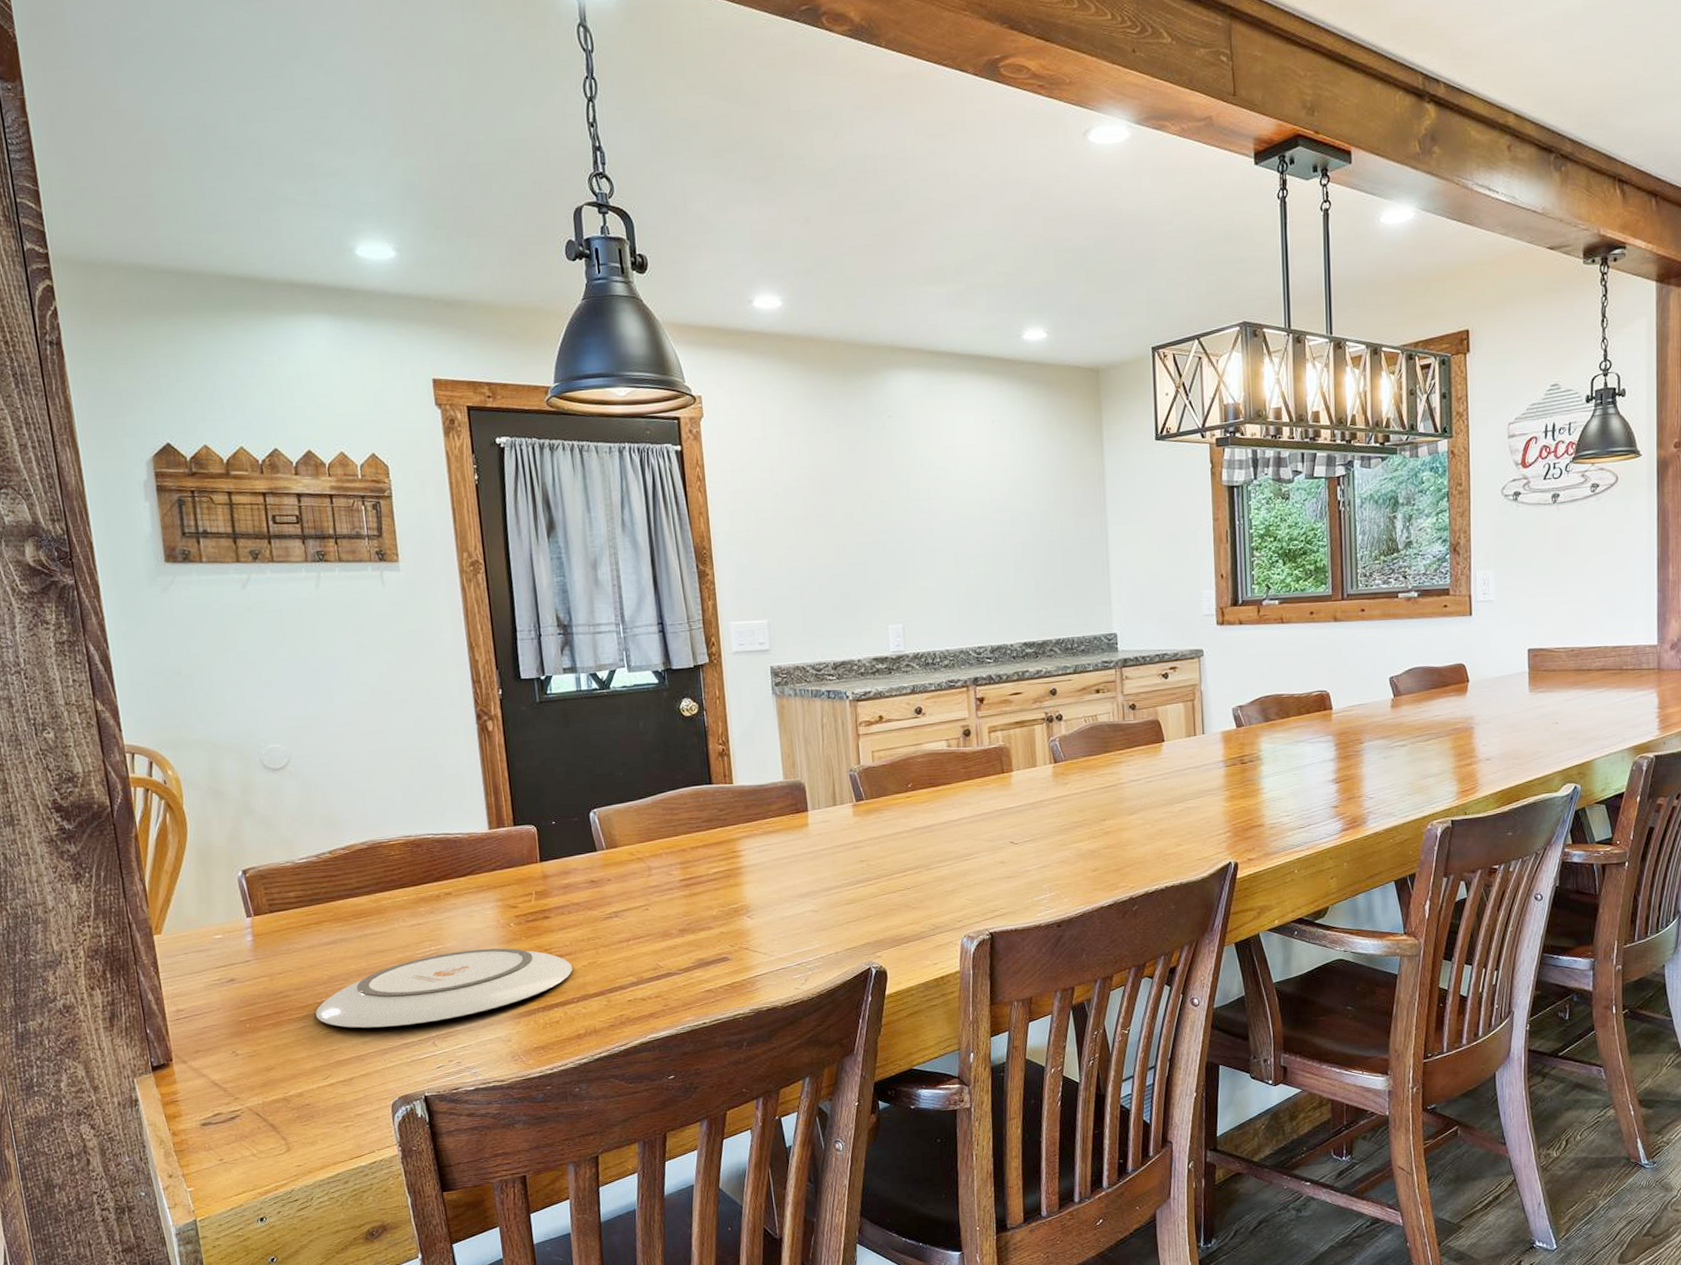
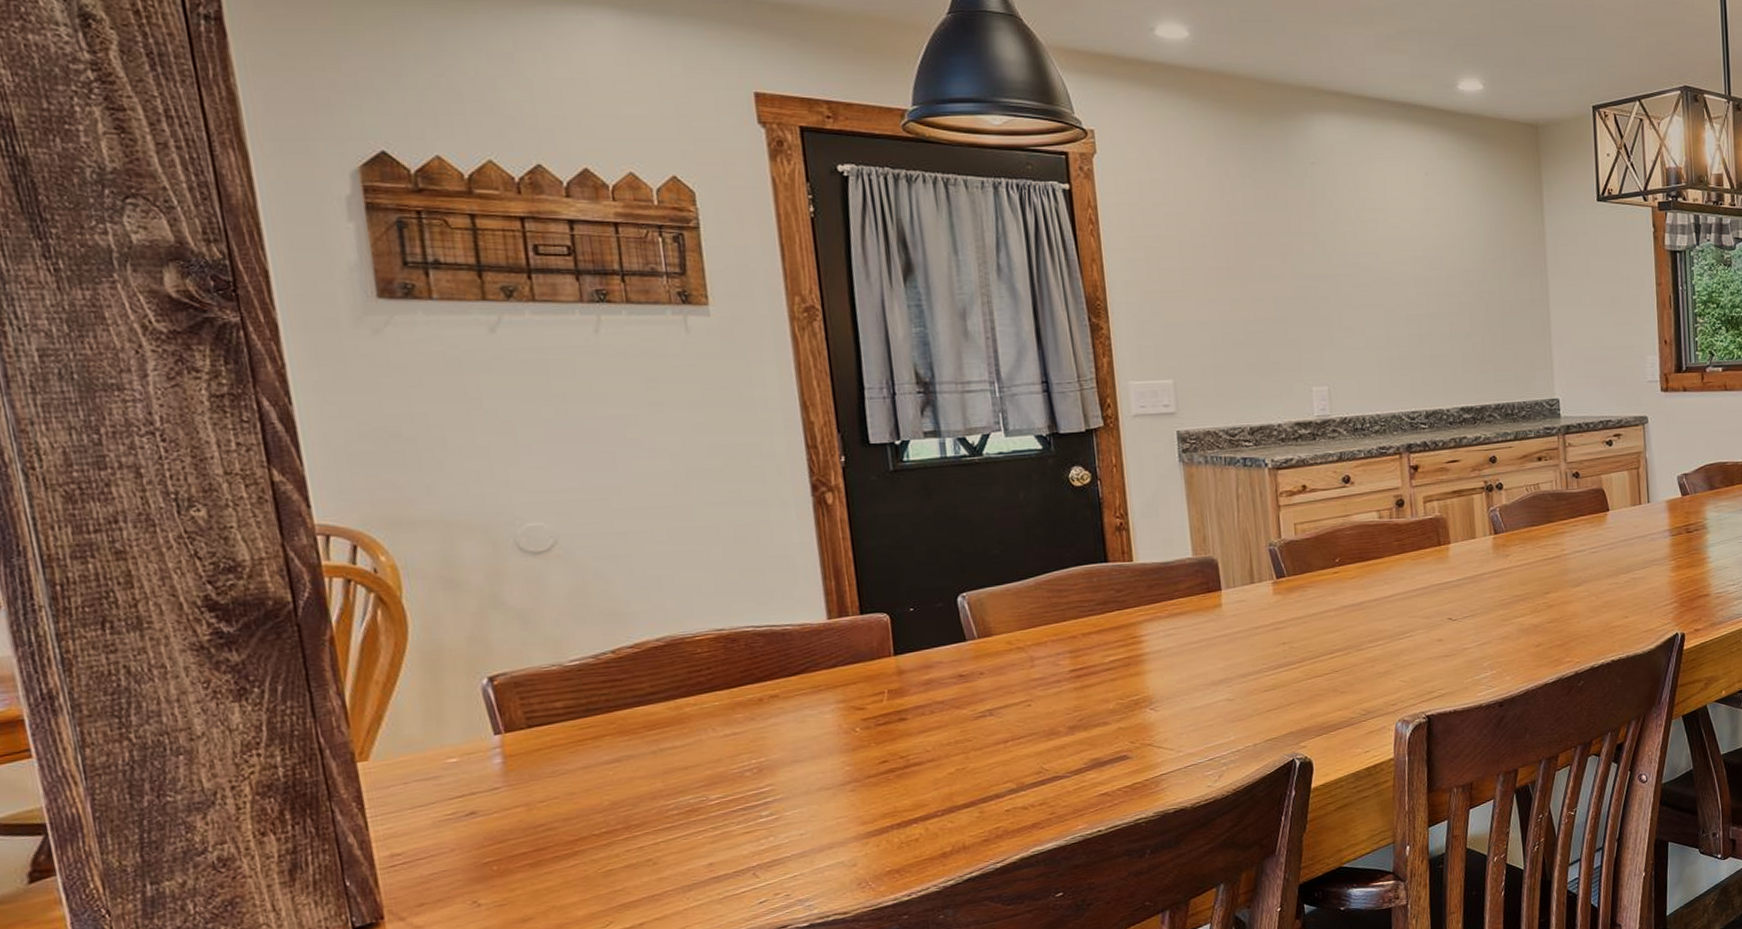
plate: present [316,948,572,1029] -> none [592,757,936,863]

